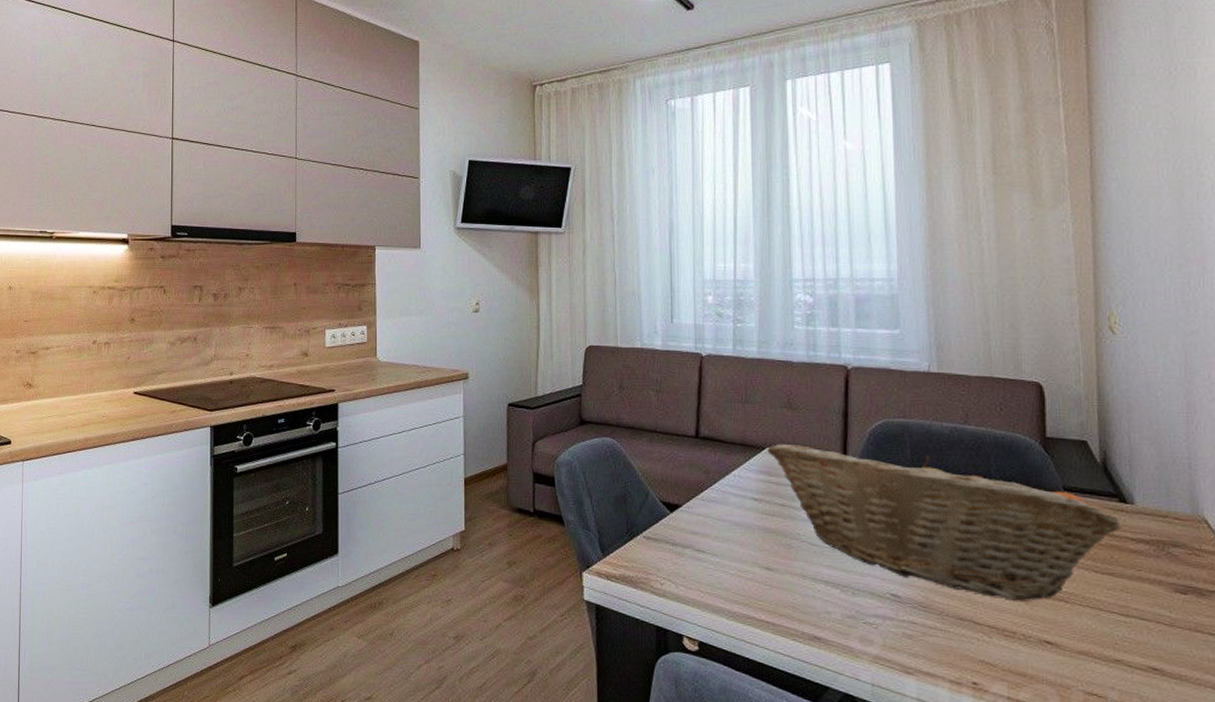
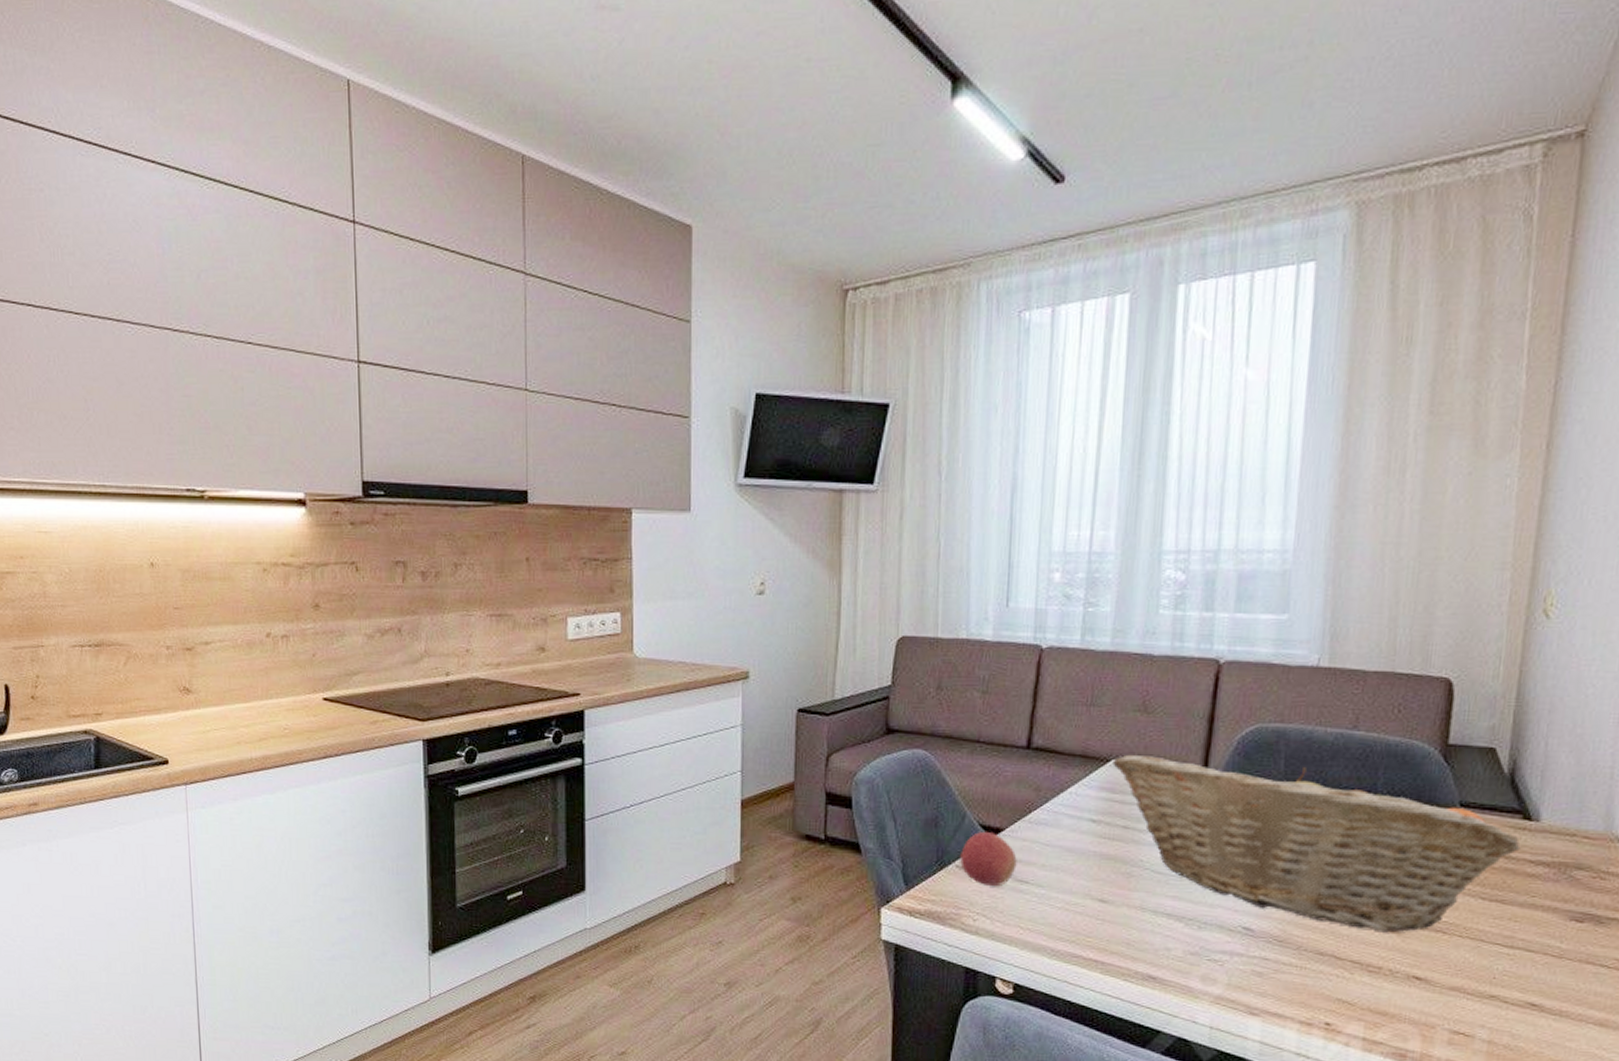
apple: none [646,508,694,555] -> present [960,832,1017,886]

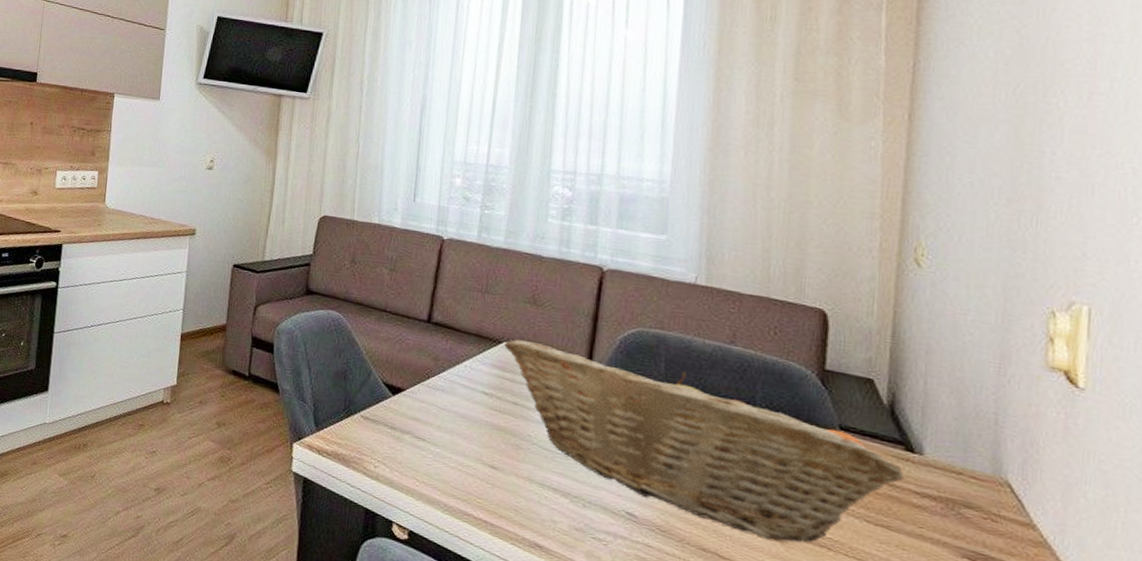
apple: present [960,832,1017,886] -> none [365,389,416,440]

